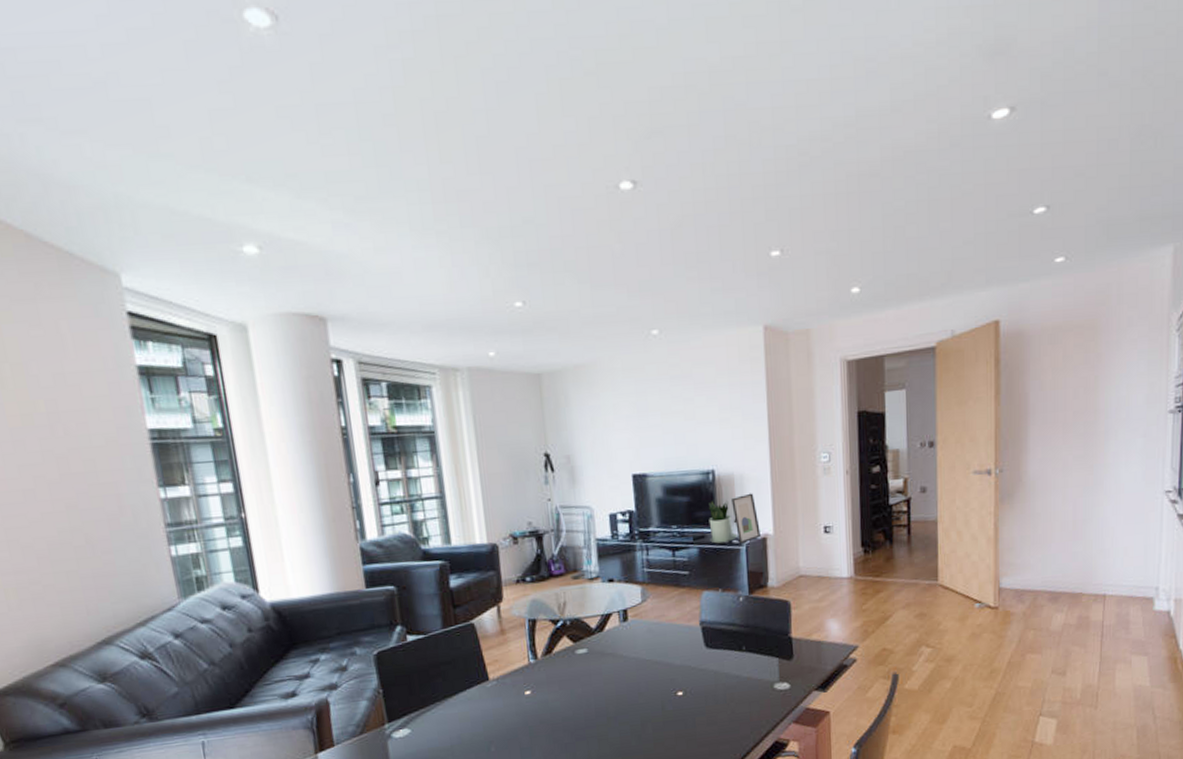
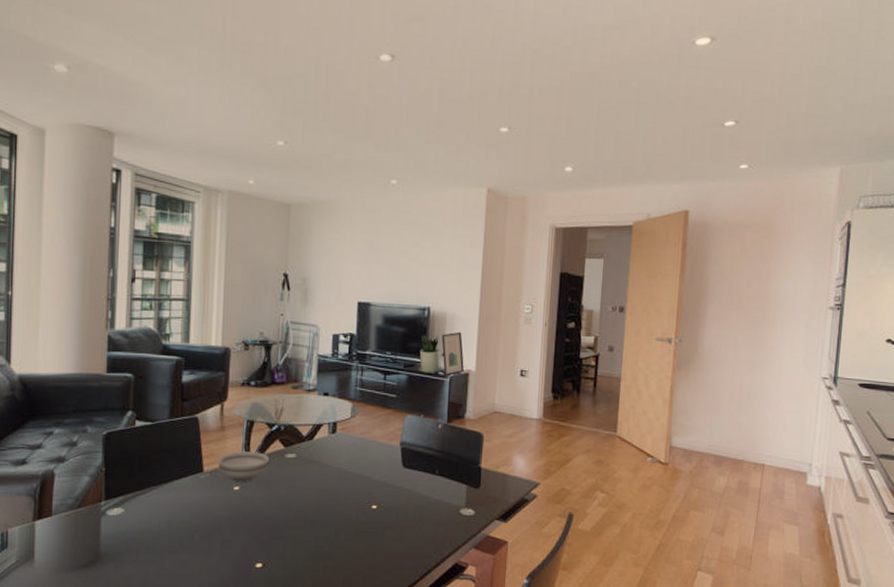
bowl: none [503,651,560,685] -> present [218,450,270,481]

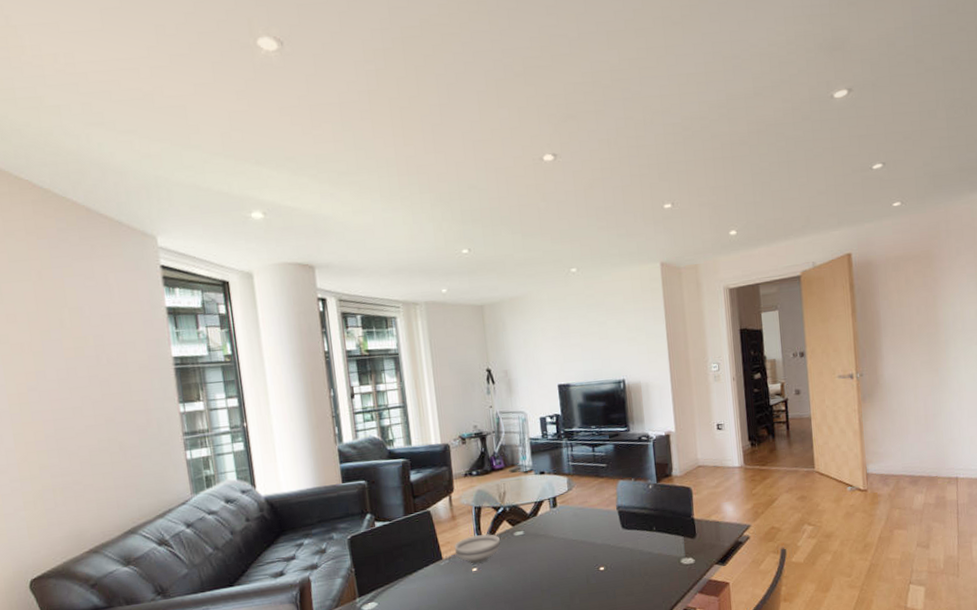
planter: present [419,334,443,373] -> none [621,405,645,441]
picture frame: present [441,332,464,376] -> none [639,398,665,440]

